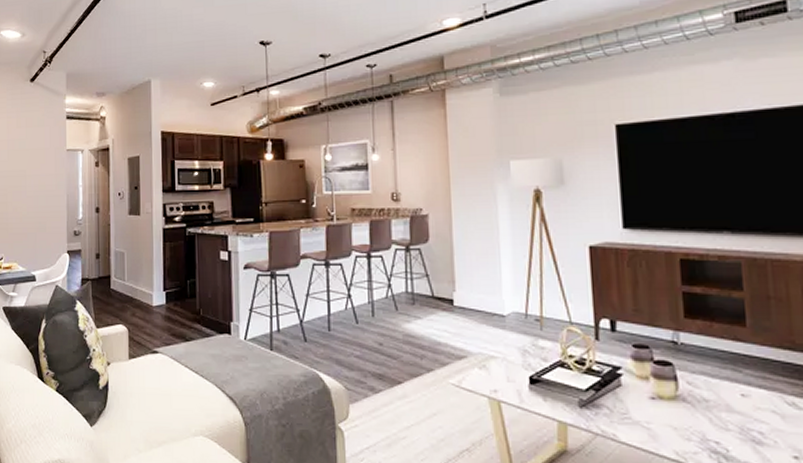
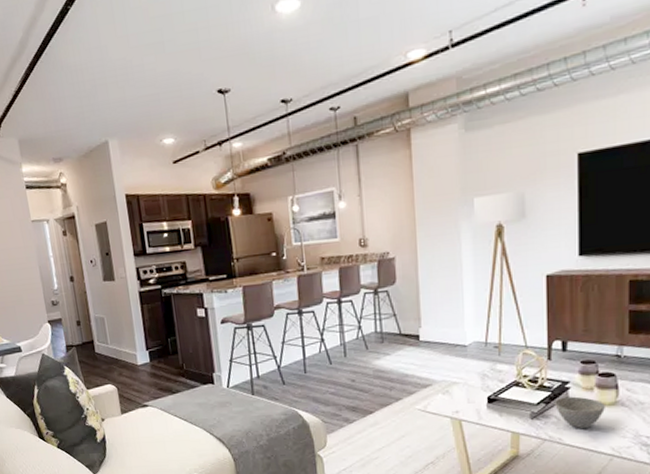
bowl: none [606,385,664,424] -> present [555,396,605,428]

